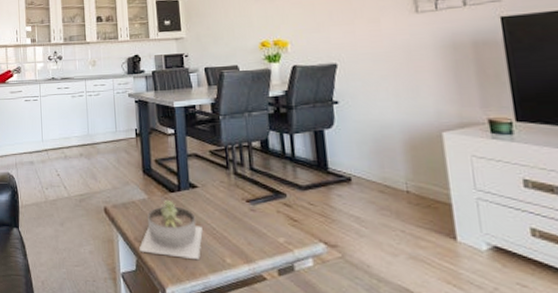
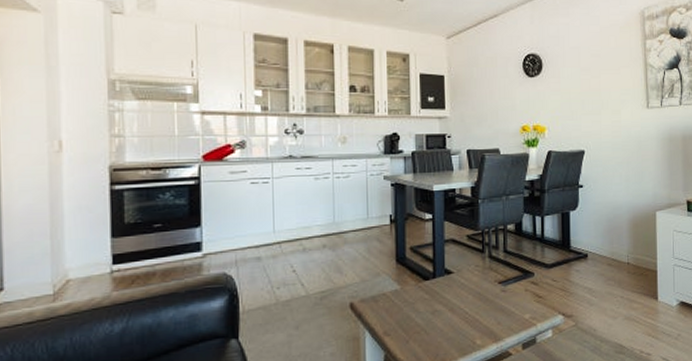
succulent planter: present [139,199,203,261] -> none [389,288,455,347]

